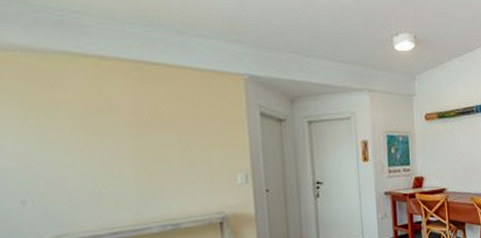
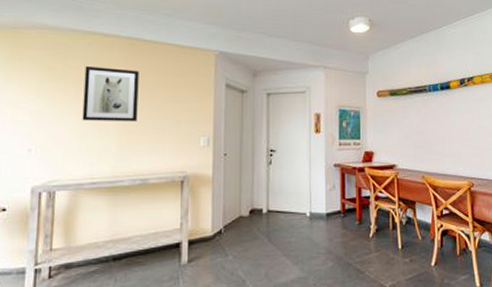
wall art: none [80,96,159,164] -> present [82,65,139,122]

